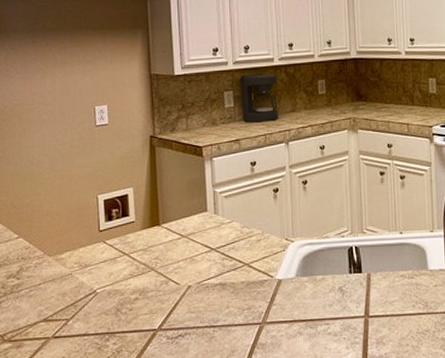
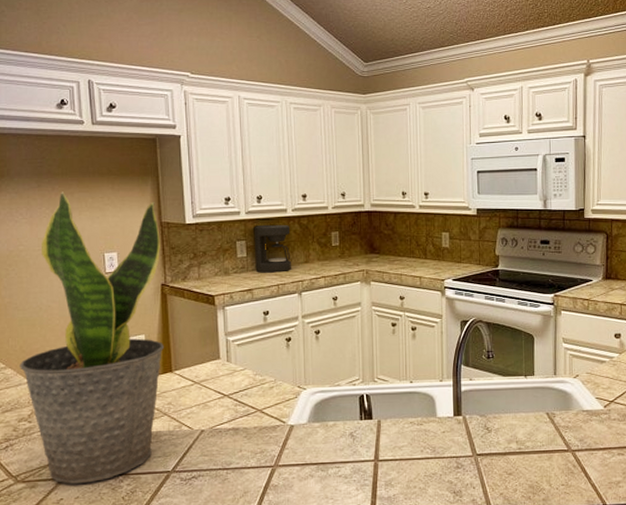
potted plant: none [9,46,153,343] -> present [19,191,165,484]

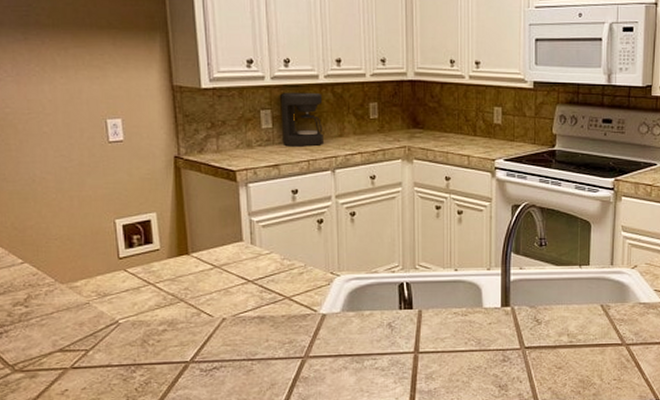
potted plant: present [19,191,165,484] -> none [10,46,180,374]

